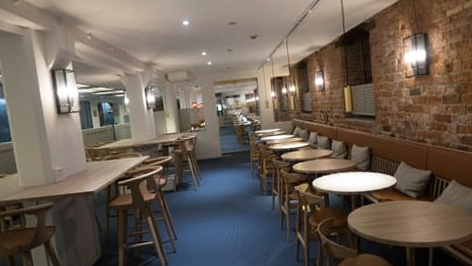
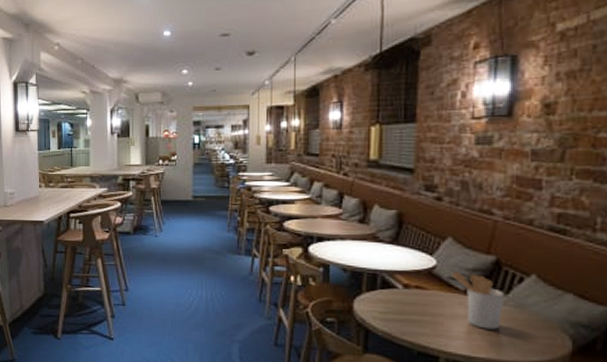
utensil holder: none [405,185,439,222] -> present [450,271,505,330]

